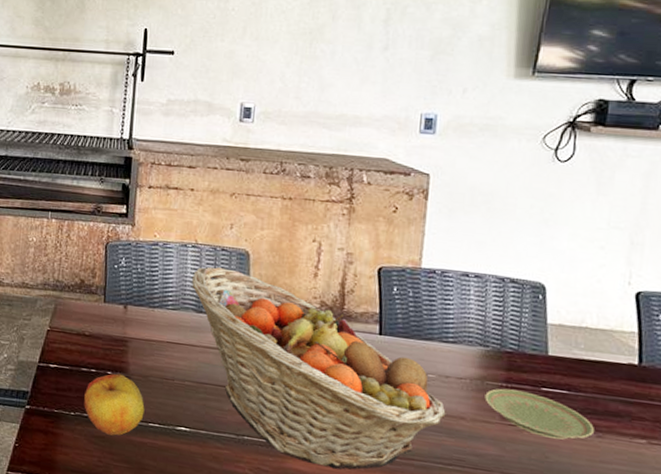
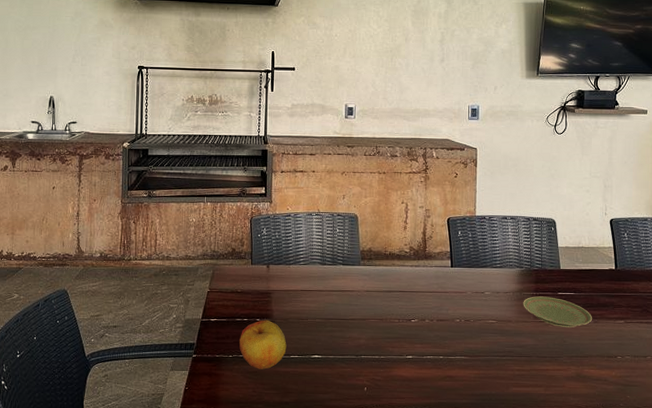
fruit basket: present [192,266,446,470] -> none [317,229,499,371]

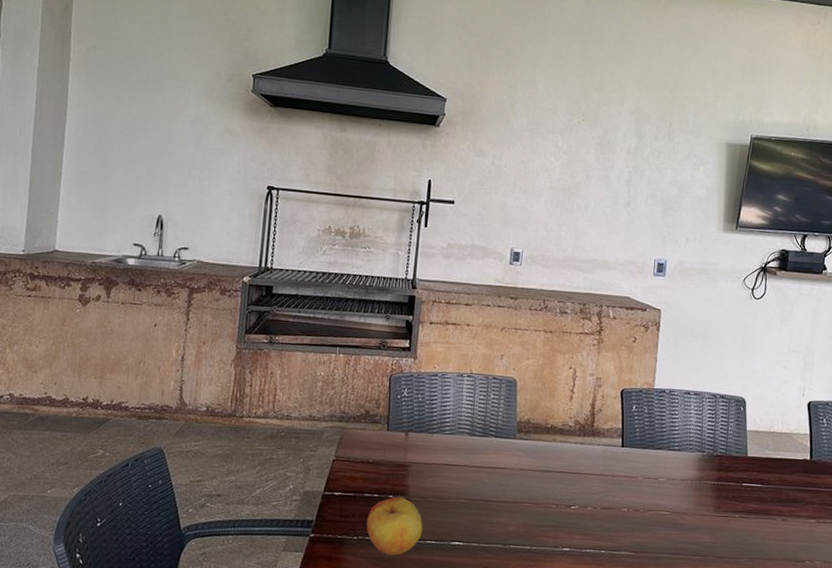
plate: present [523,296,592,327] -> none [701,486,780,525]

